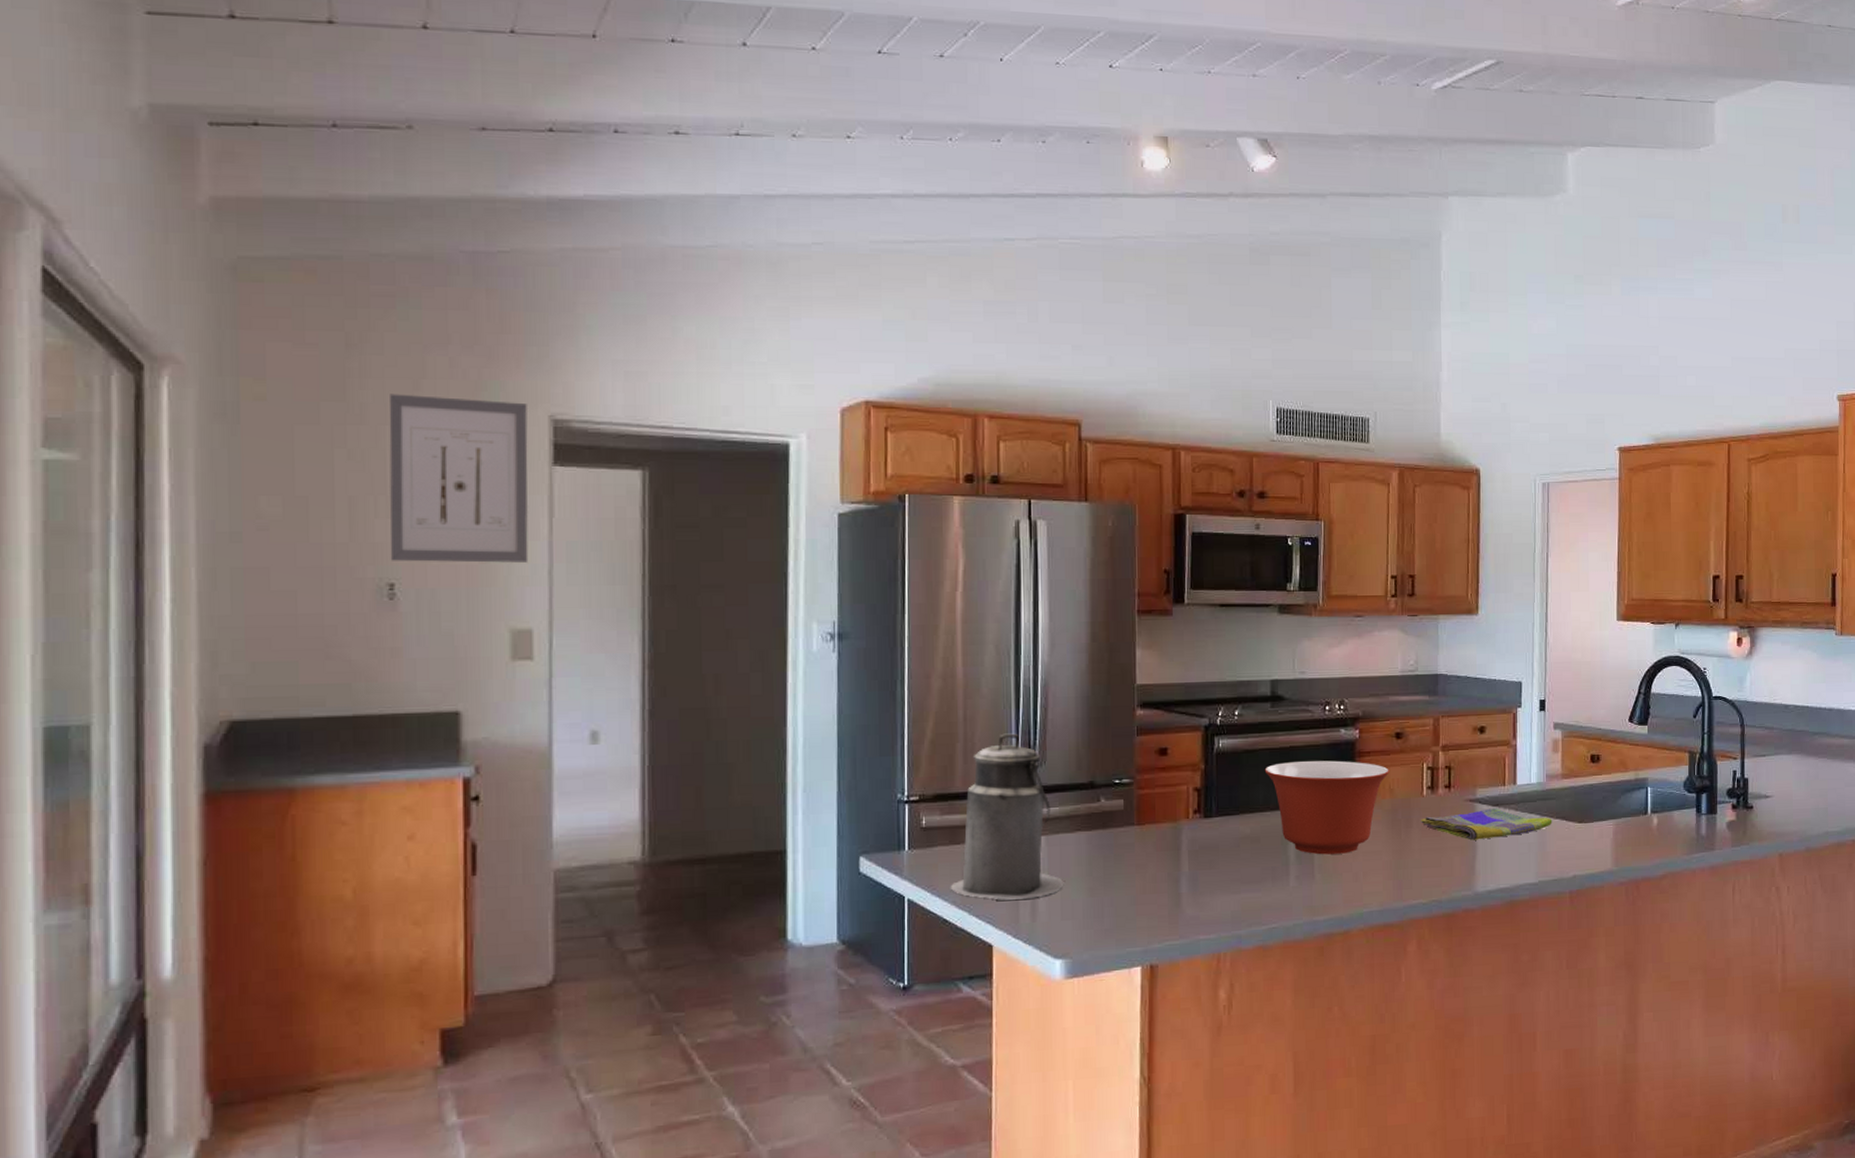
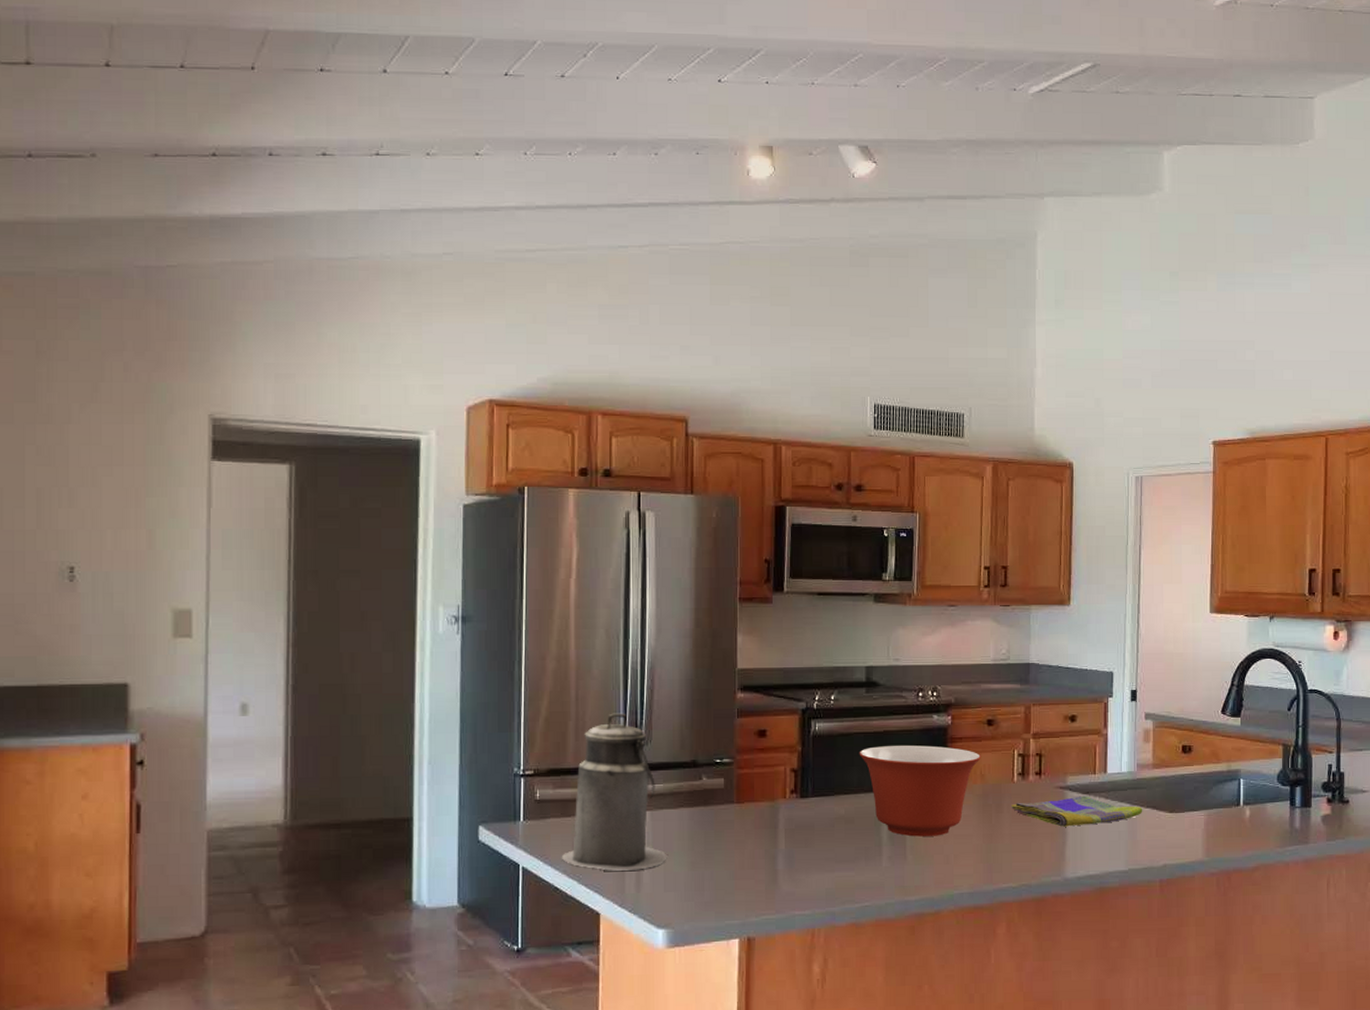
wall art: present [389,394,529,563] -> none [71,395,190,549]

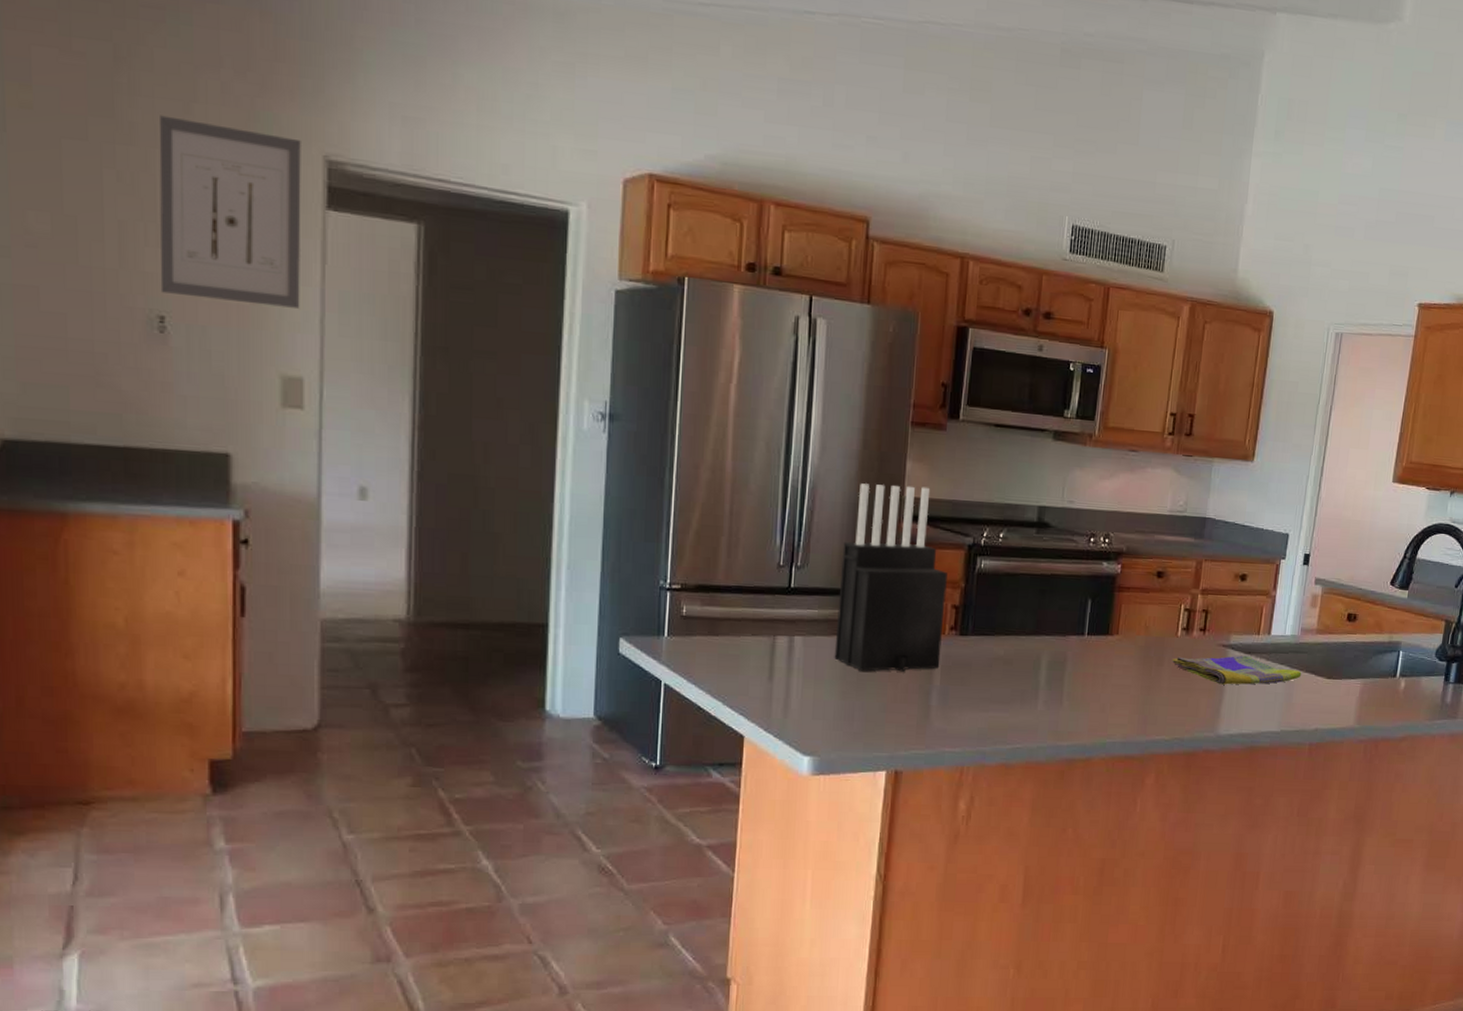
wall art: none [71,395,190,549] -> present [159,115,301,308]
canister: present [561,713,667,871] -> none [706,532,818,696]
knife block: none [681,658,785,841] -> present [834,483,948,672]
mixing bowl: present [859,745,981,837] -> none [1023,589,1147,684]

